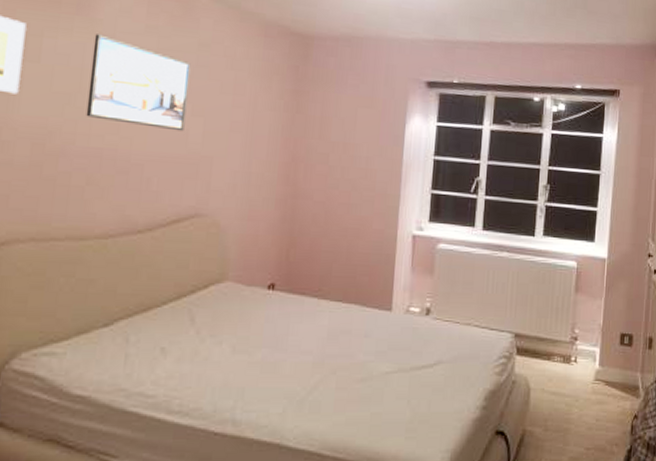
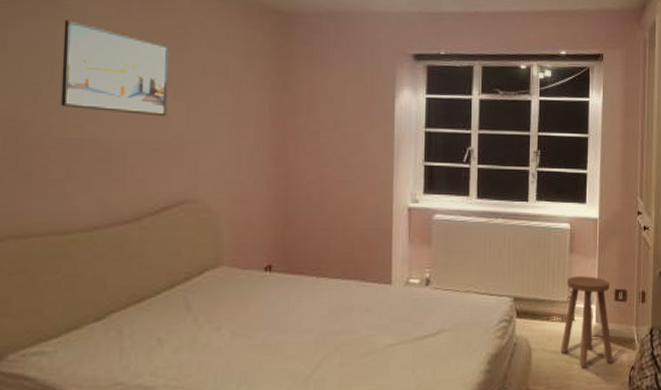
stool: none [560,317,615,411] -> present [560,276,613,367]

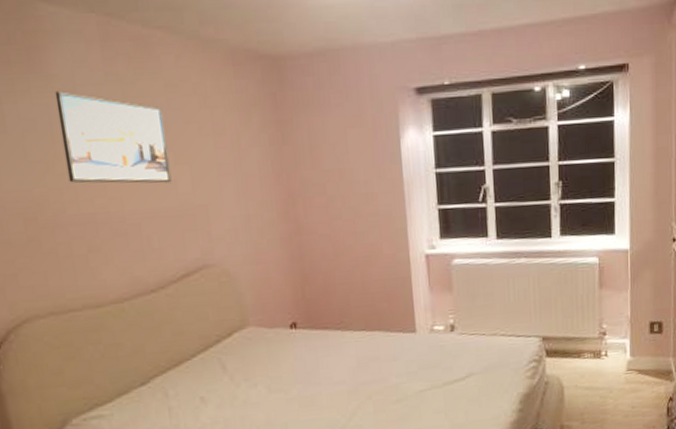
stool: present [560,276,613,367] -> none [594,310,649,401]

